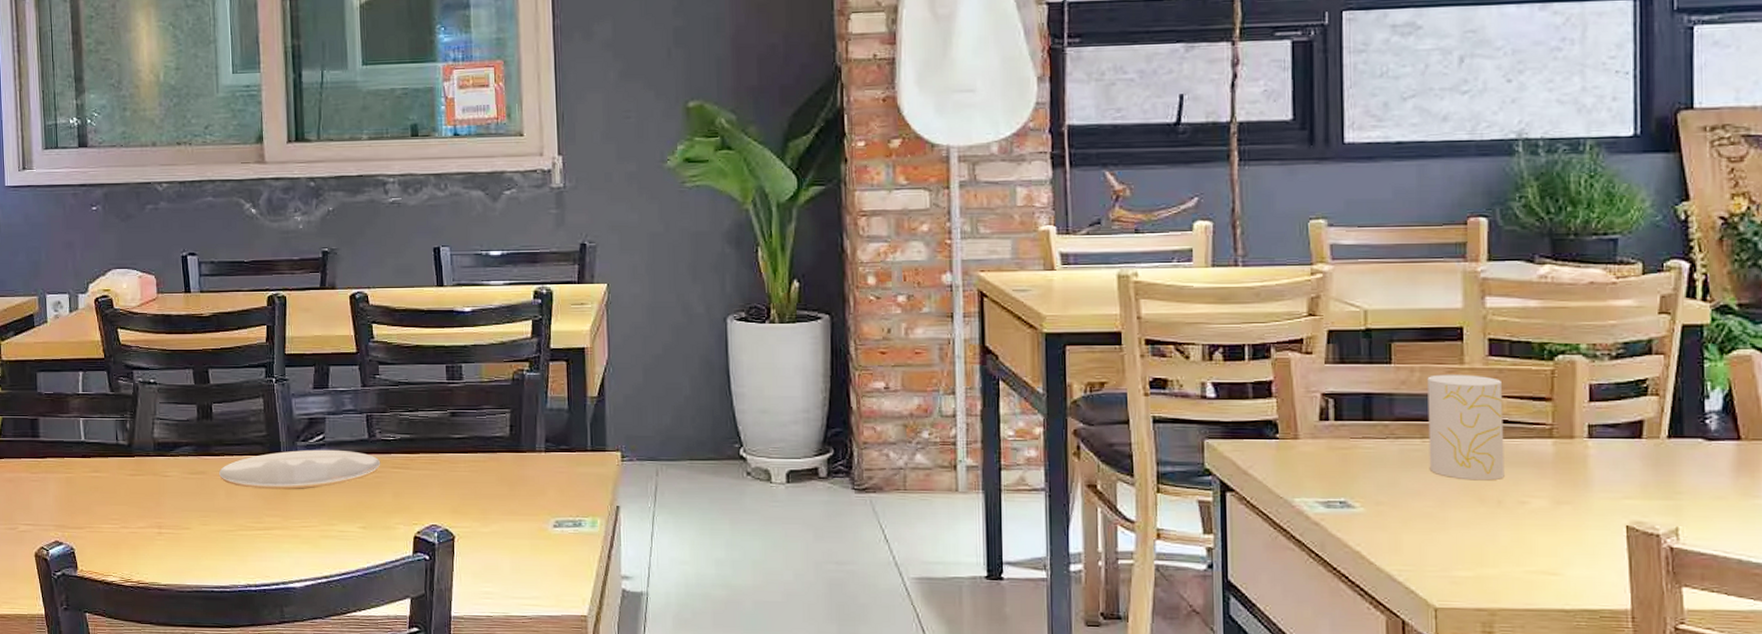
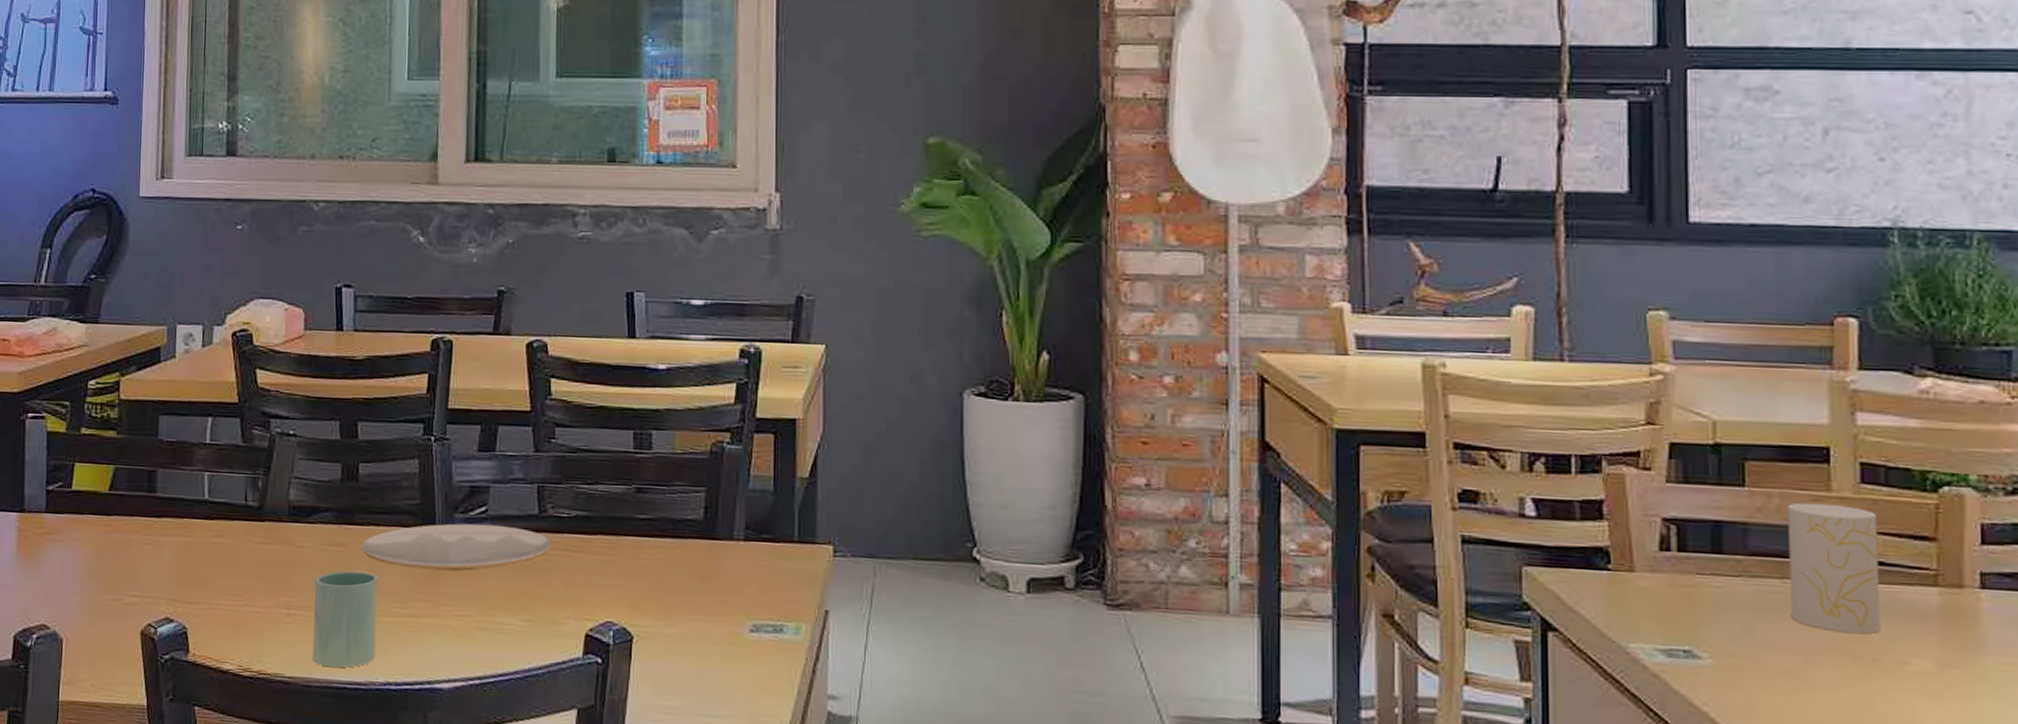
cup: none [181,494,237,575] -> present [311,571,379,668]

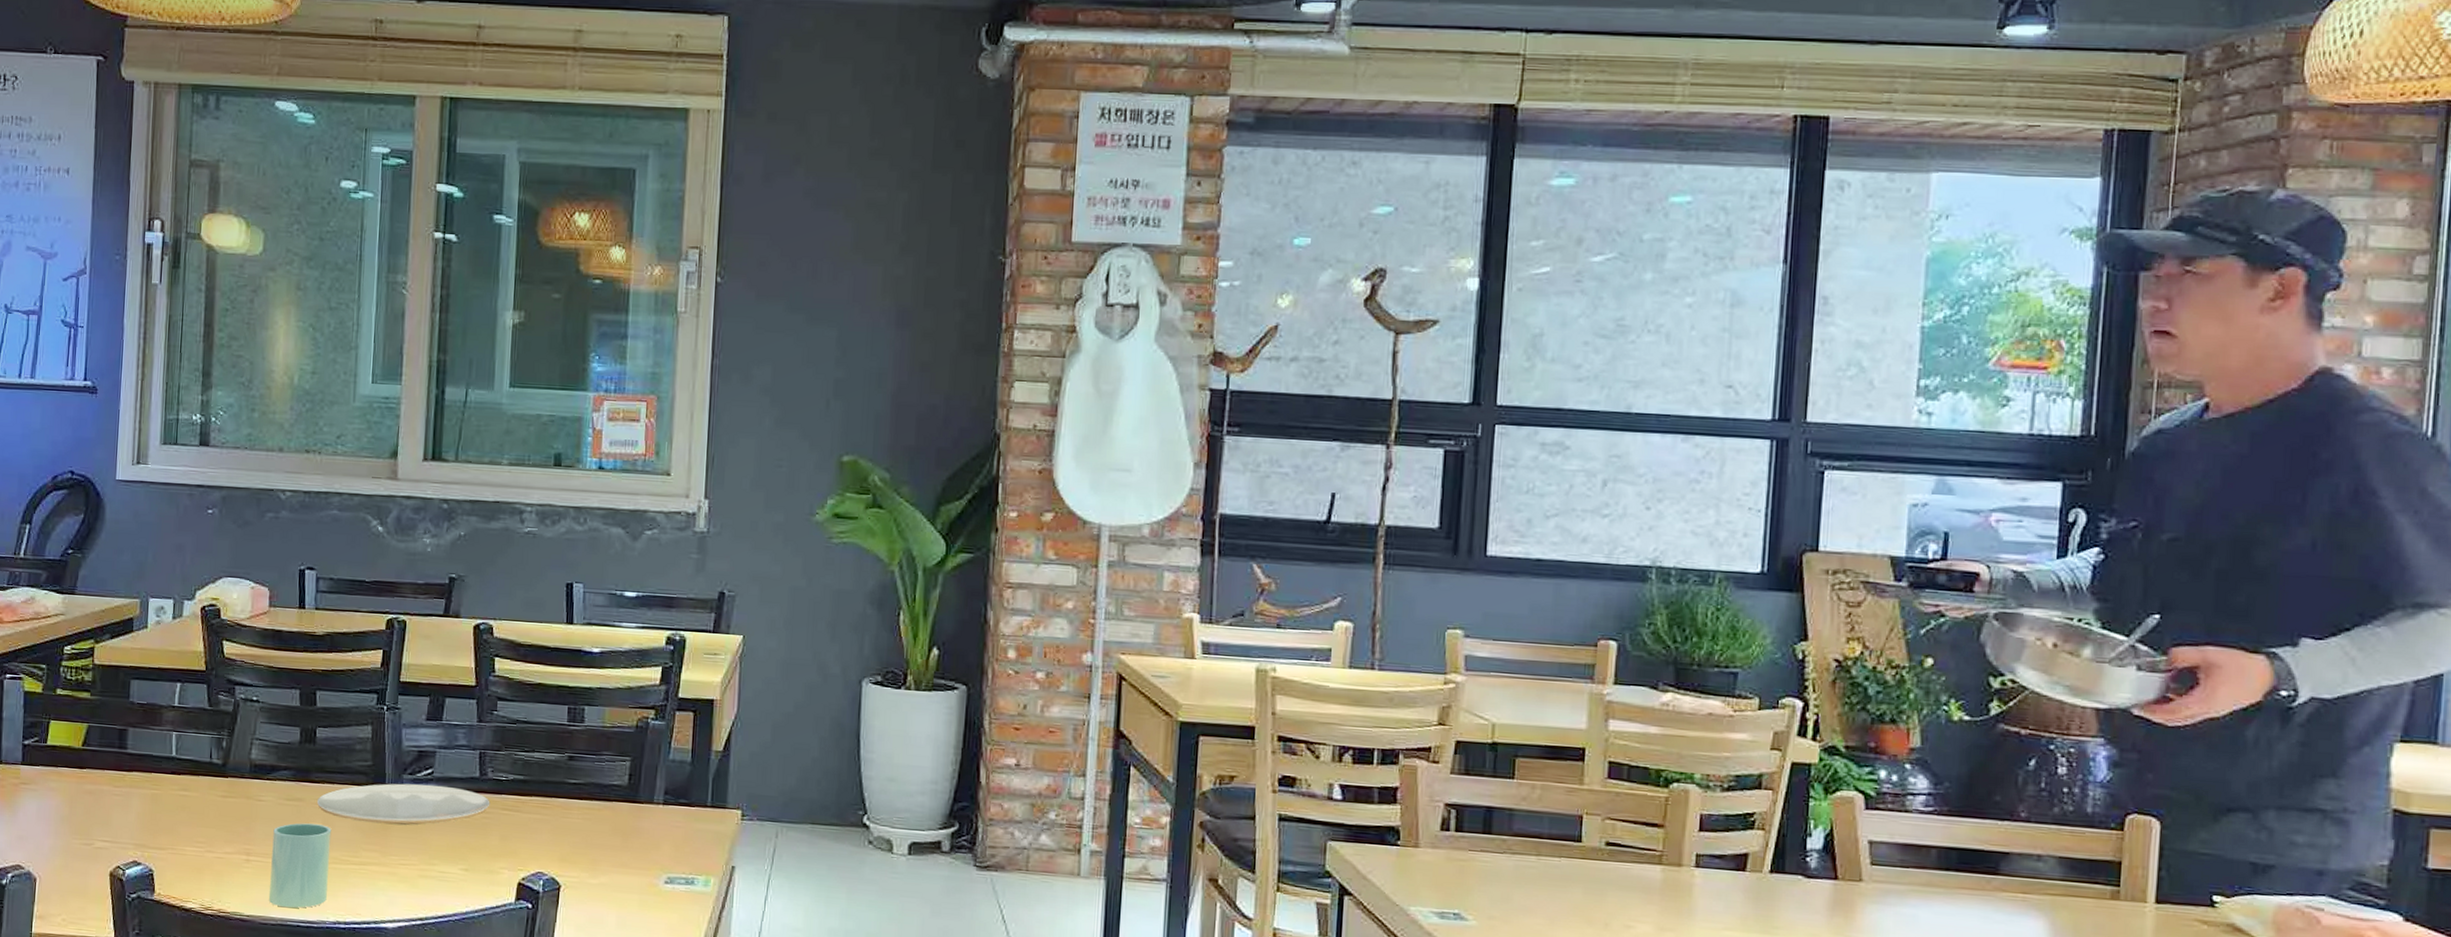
cup: present [1788,502,1881,635] -> none [1542,793,1619,903]

